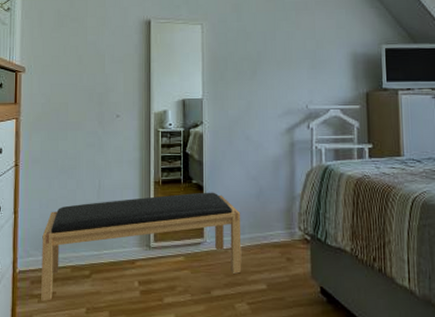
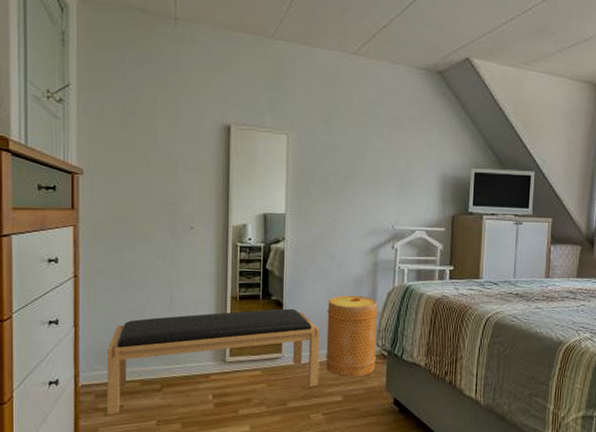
basket: none [247,177,299,263] -> present [325,295,378,377]

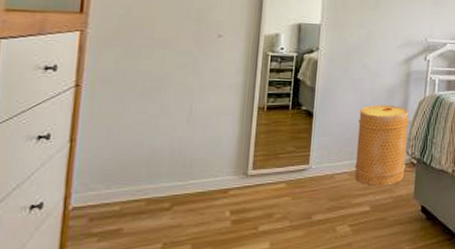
bench: present [107,308,321,414] -> none [102,118,351,240]

